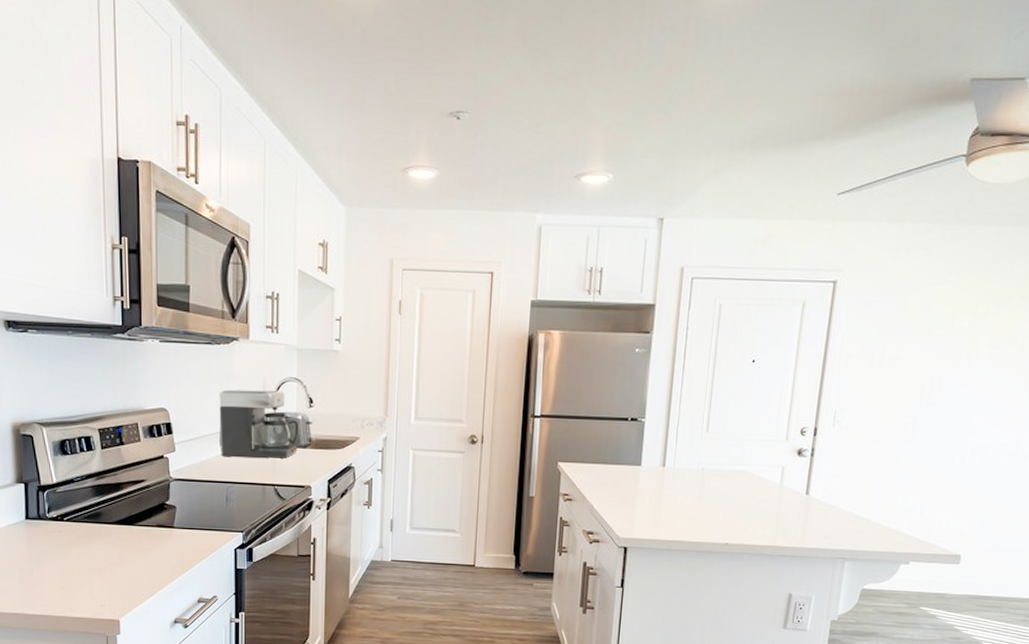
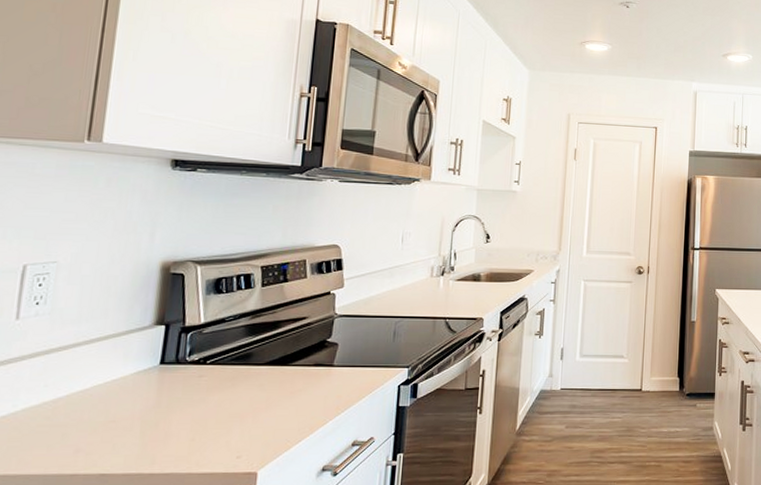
coffee maker: present [219,389,299,459] -> none [392,226,475,292]
toaster: present [269,411,313,449] -> none [445,246,489,282]

